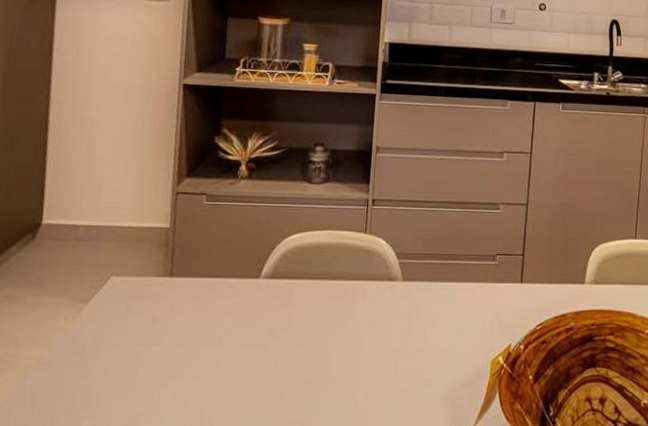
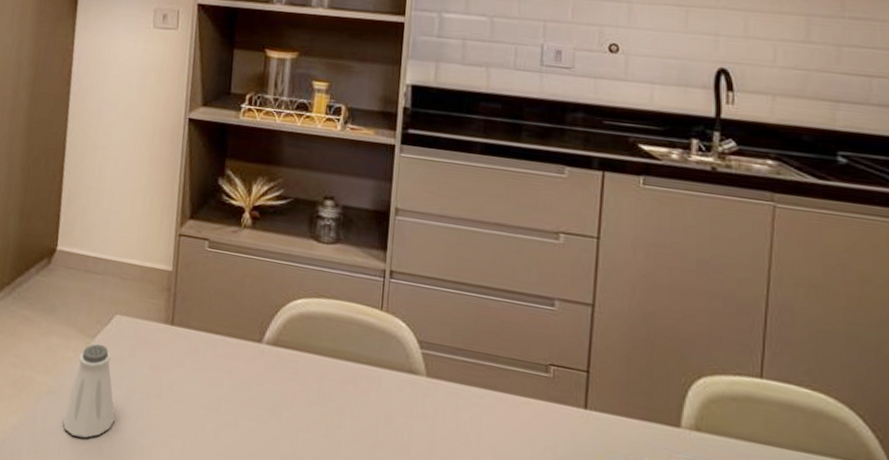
saltshaker: none [54,307,113,399] -> present [62,344,115,439]

